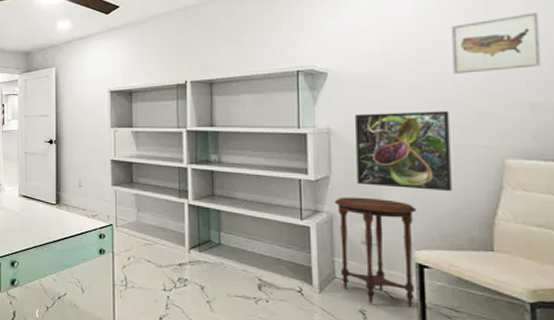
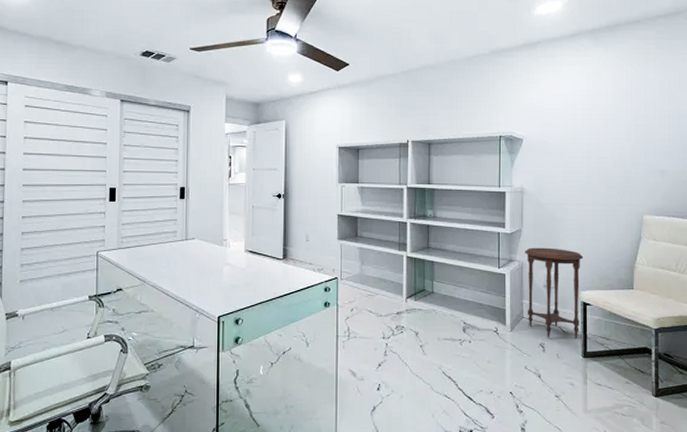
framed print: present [355,110,452,192] -> none [542,175,608,242]
wall art: present [452,13,541,74] -> none [612,99,668,145]

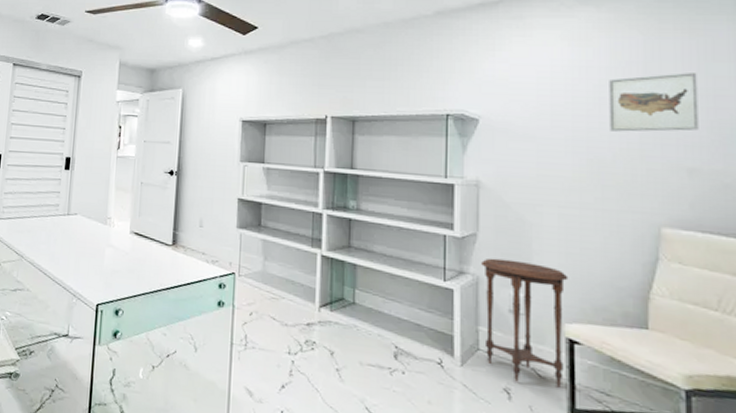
wall art: none [612,99,668,145] -> present [609,73,699,132]

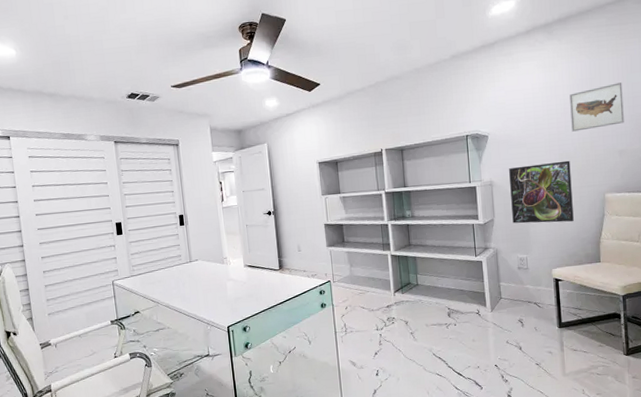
side table: present [481,258,569,388] -> none [498,232,554,314]
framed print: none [506,167,606,260] -> present [509,160,574,224]

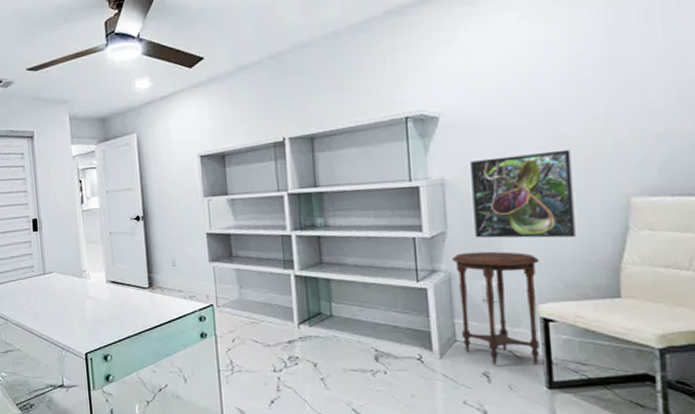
side table: none [498,232,554,314] -> present [452,251,540,365]
wall art: present [570,82,624,132] -> none [570,33,666,108]

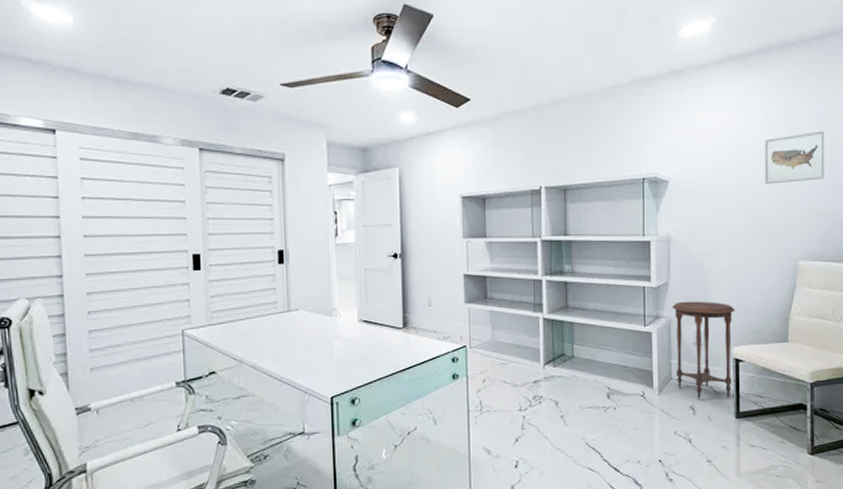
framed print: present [470,149,576,238] -> none [690,218,761,292]
wall art: none [570,33,666,108] -> present [765,131,825,184]

